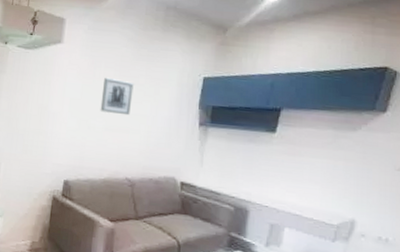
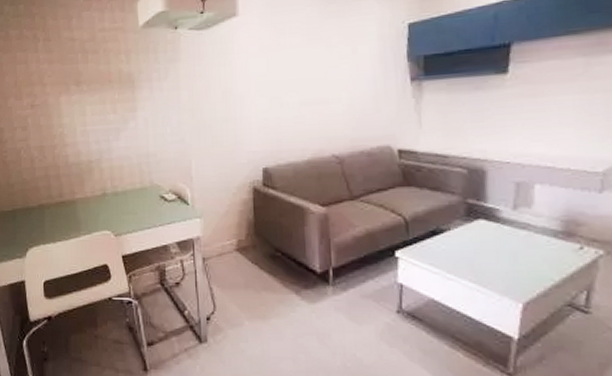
wall art: present [100,77,134,116] -> none [290,44,327,85]

